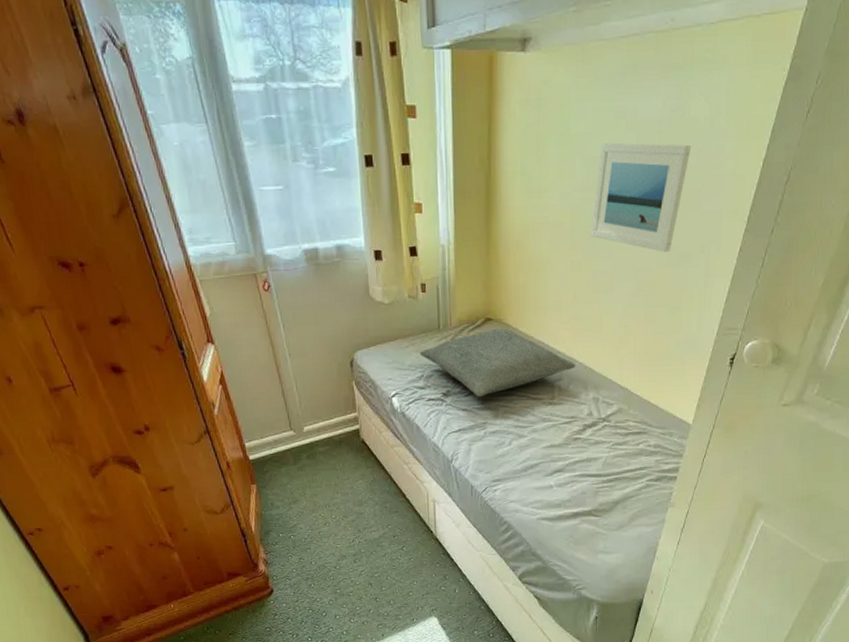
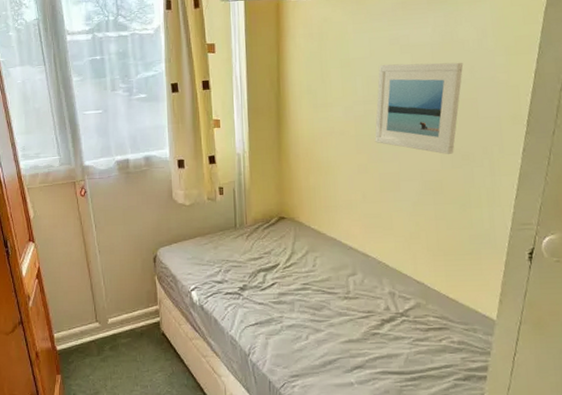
pillow: present [419,328,576,397] -> none [217,226,369,291]

